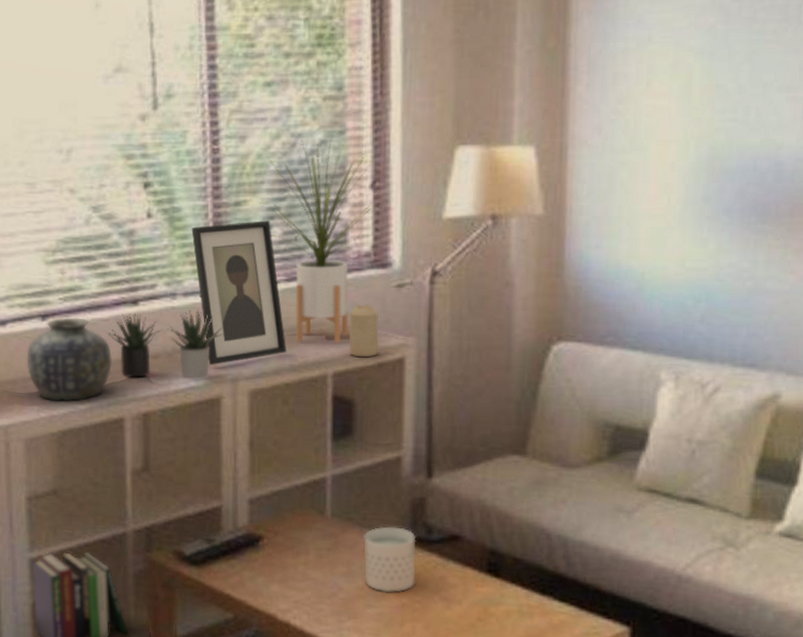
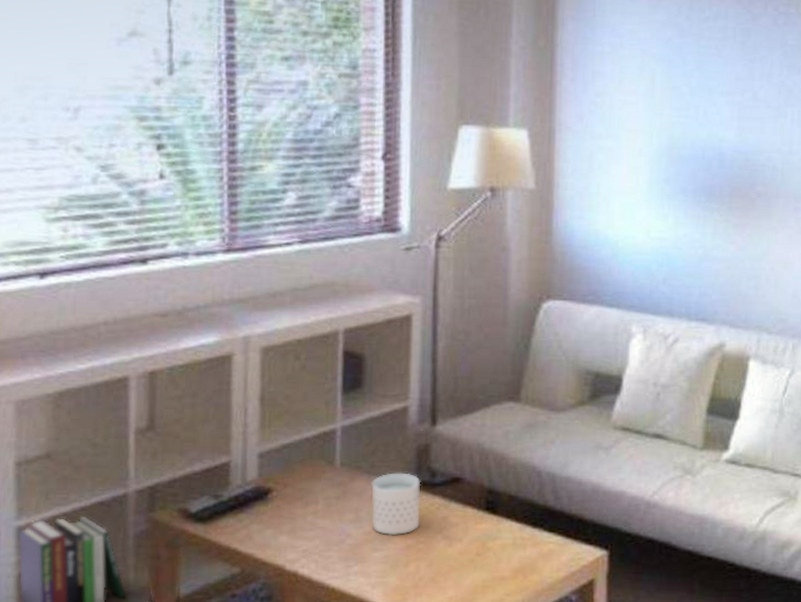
vase: present [26,317,112,402] -> none [20,275,117,362]
succulent plant: present [106,310,223,379] -> none [112,269,236,337]
picture frame: present [191,220,287,365] -> none [205,185,300,323]
house plant: present [270,138,373,343] -> none [286,112,385,301]
candle: present [349,304,378,358] -> none [360,265,388,315]

